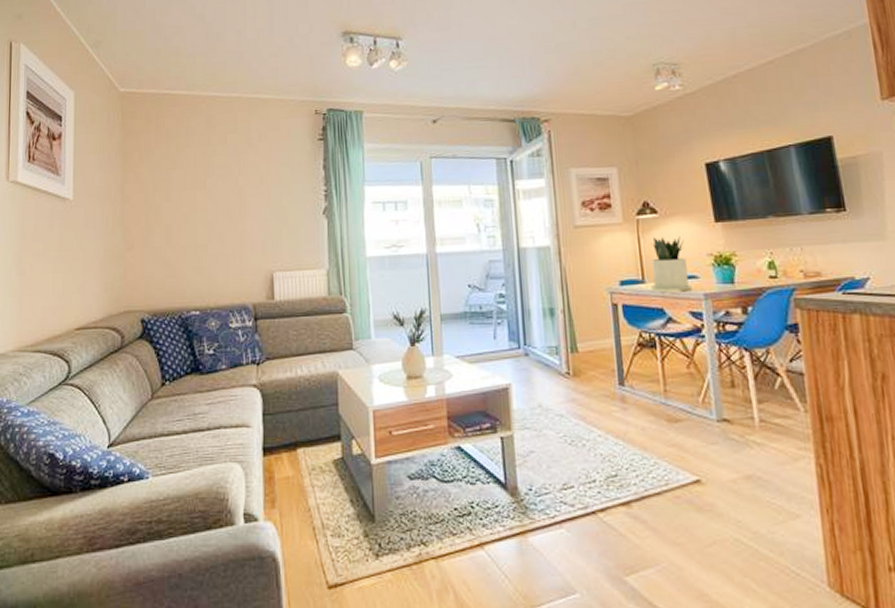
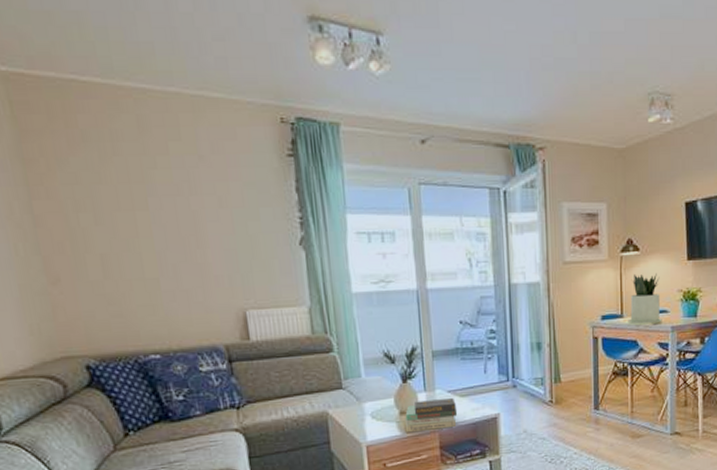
books: none [411,365,466,399] -> present [404,398,458,433]

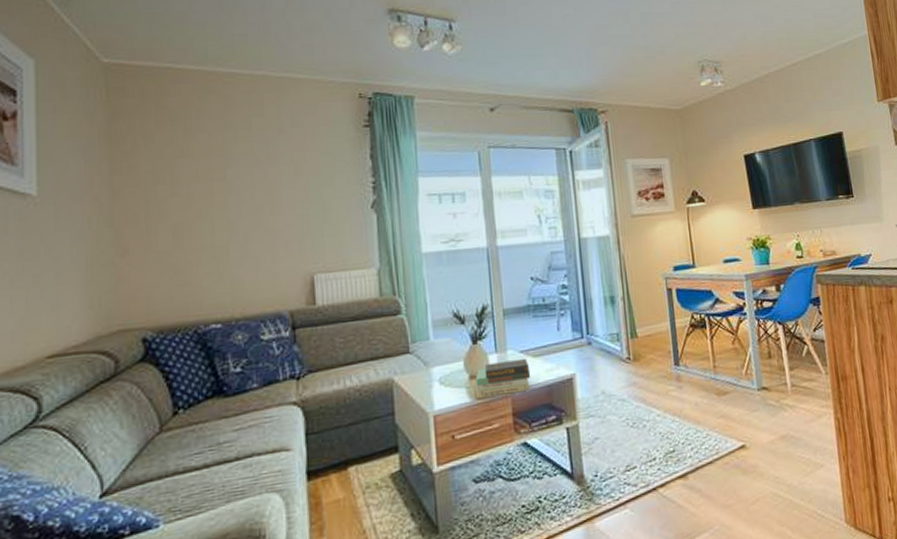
planter: present [628,272,662,326] -> none [700,222,735,275]

